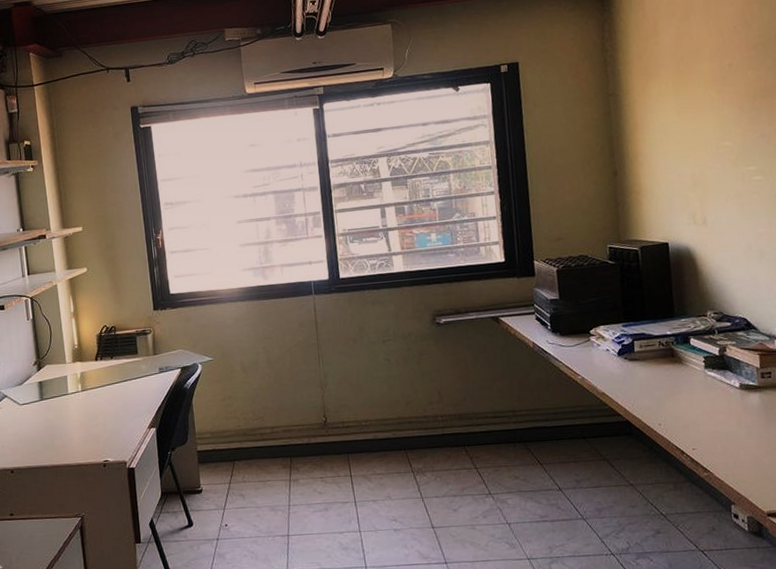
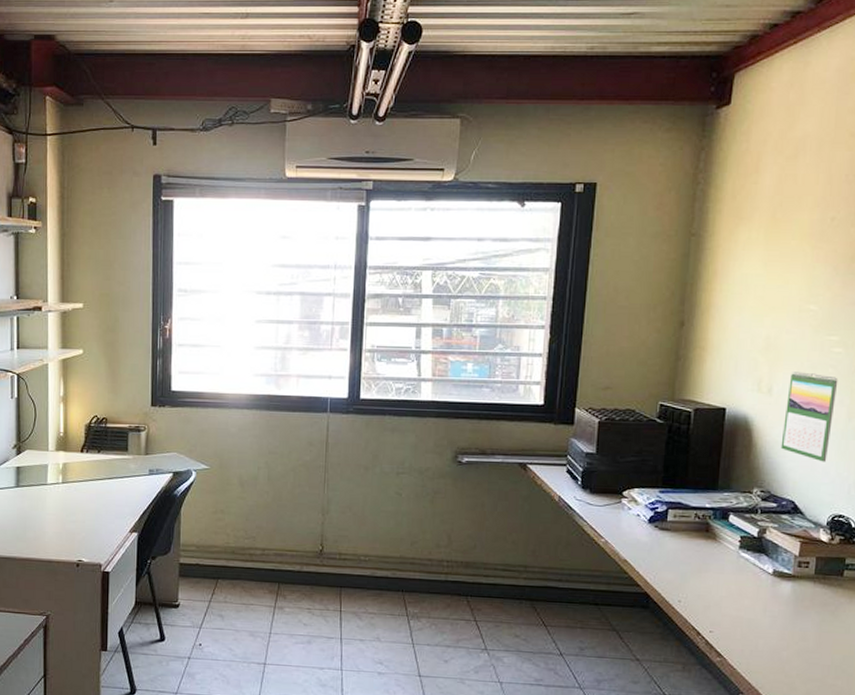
calendar: none [720,200,768,280] -> present [780,371,838,462]

